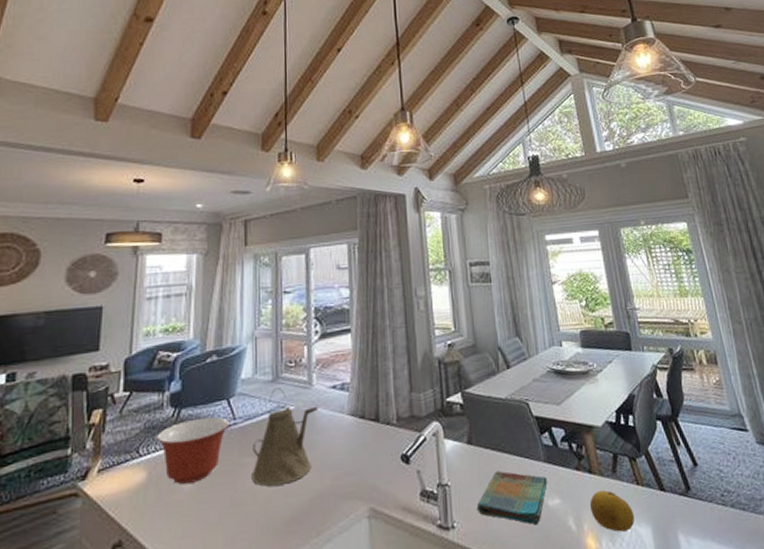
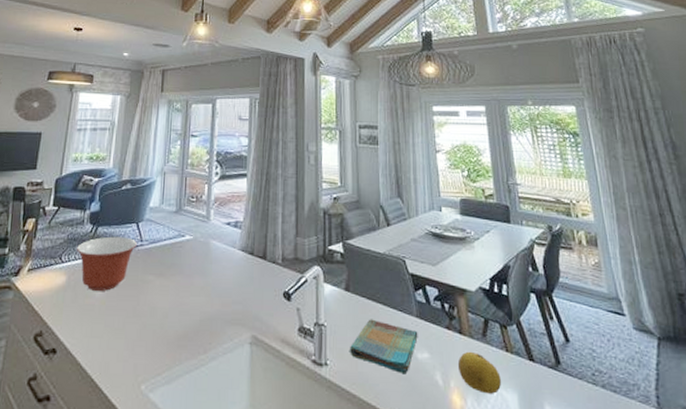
kettle: present [251,388,318,486] -> none [152,218,213,304]

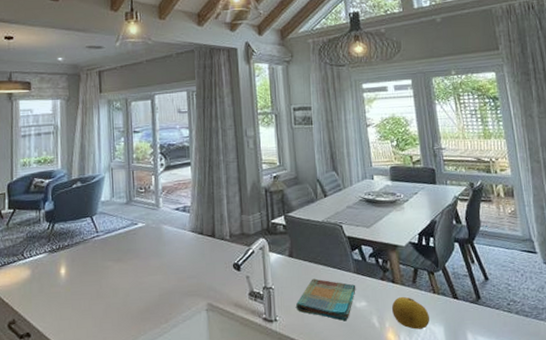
mixing bowl: present [77,236,137,291] -> none [37,230,93,280]

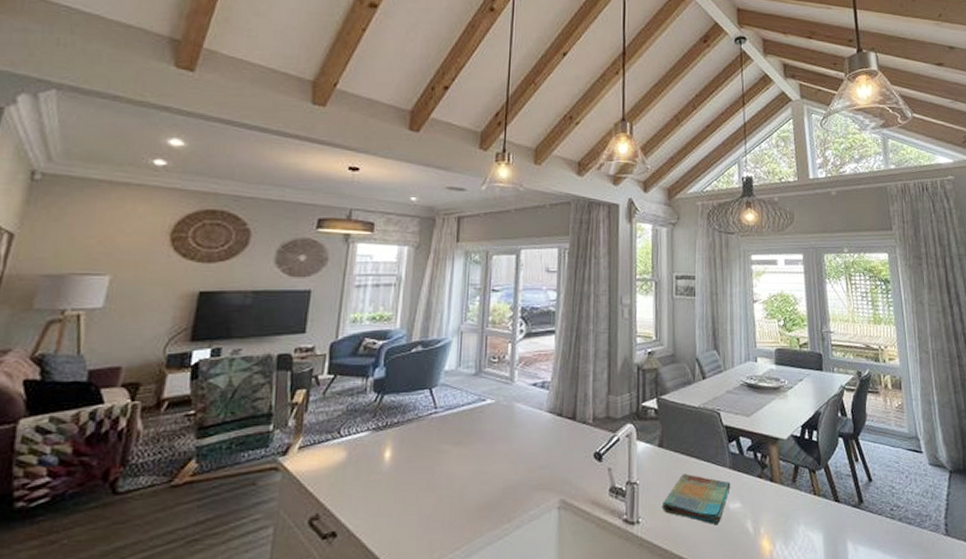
fruit: present [391,296,430,330] -> none [768,497,809,537]

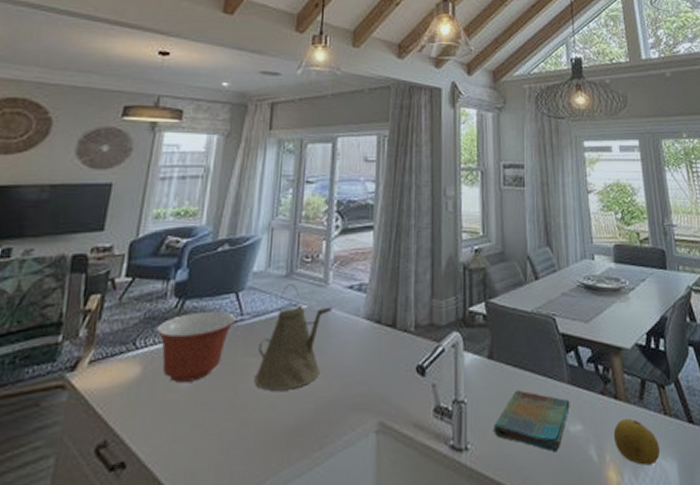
mixing bowl: none [359,404,430,465] -> present [156,311,236,382]
kettle: none [449,381,518,473] -> present [254,284,332,391]
fruit: none [768,497,809,537] -> present [613,418,661,466]

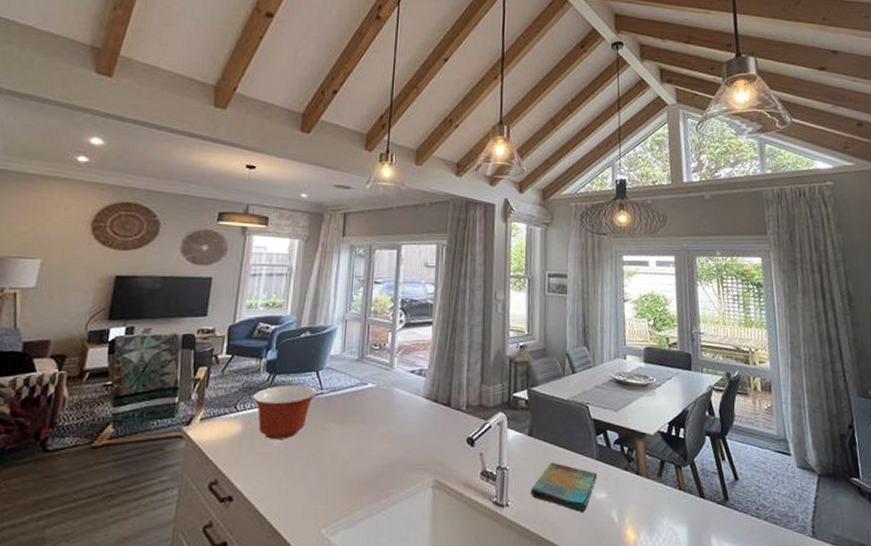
kettle: present [254,284,332,391] -> none [333,366,397,450]
fruit: present [613,418,661,466] -> none [633,490,674,528]

